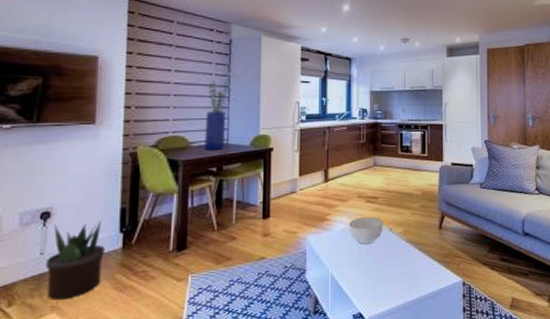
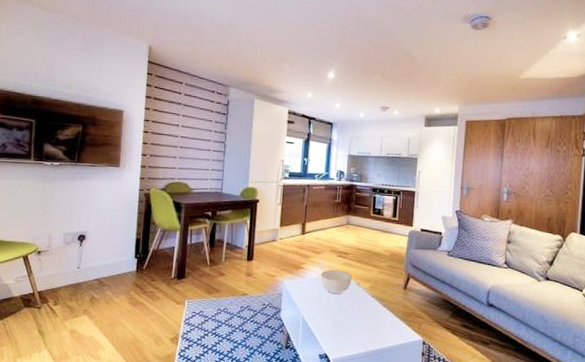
planter: present [46,220,106,300] -> none [81,245,124,306]
vase: present [204,79,229,151] -> none [202,135,225,198]

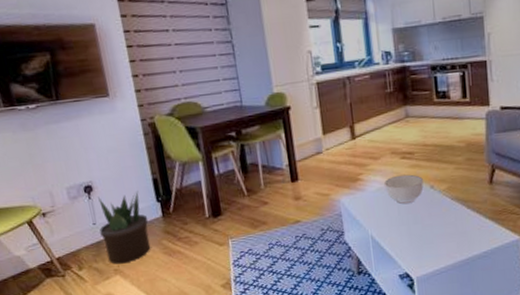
planter: none [81,245,124,306] -> present [98,191,151,264]

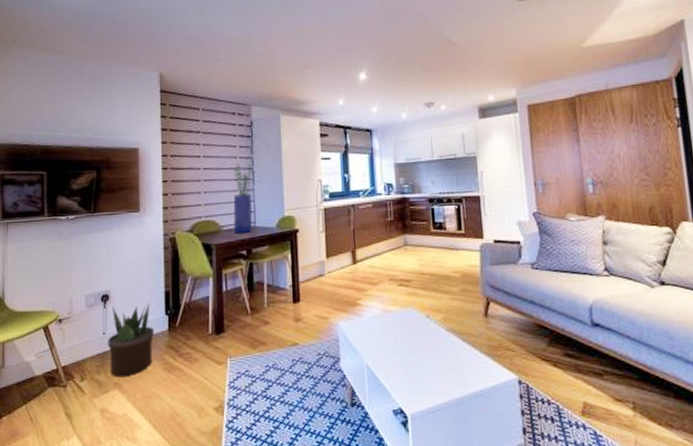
vase: none [210,34,239,115] -> present [233,161,252,234]
bowl: present [384,174,424,204] -> none [382,302,420,333]

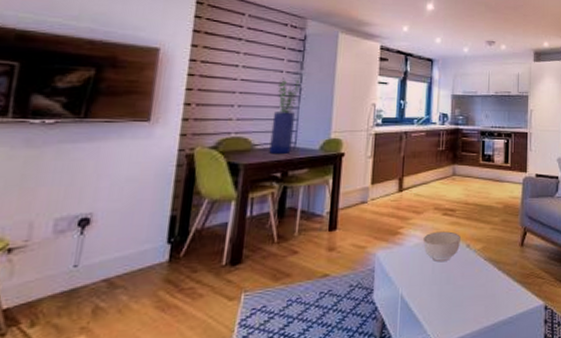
planter: present [108,303,155,377] -> none [77,229,150,320]
bowl: none [382,302,420,333] -> present [423,231,461,262]

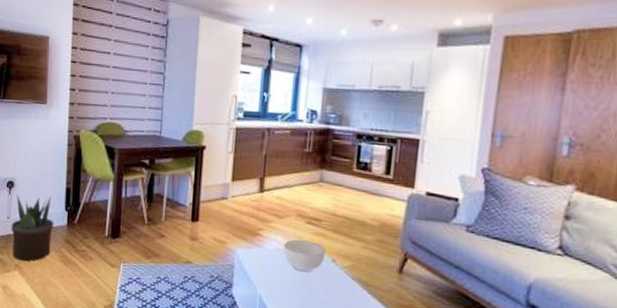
planter: none [77,229,150,320] -> present [11,193,54,261]
vase: present [269,77,300,155] -> none [138,64,164,143]

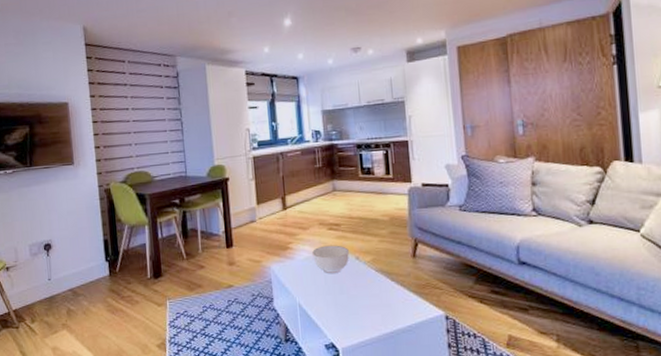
planter: present [11,193,54,261] -> none [53,250,97,319]

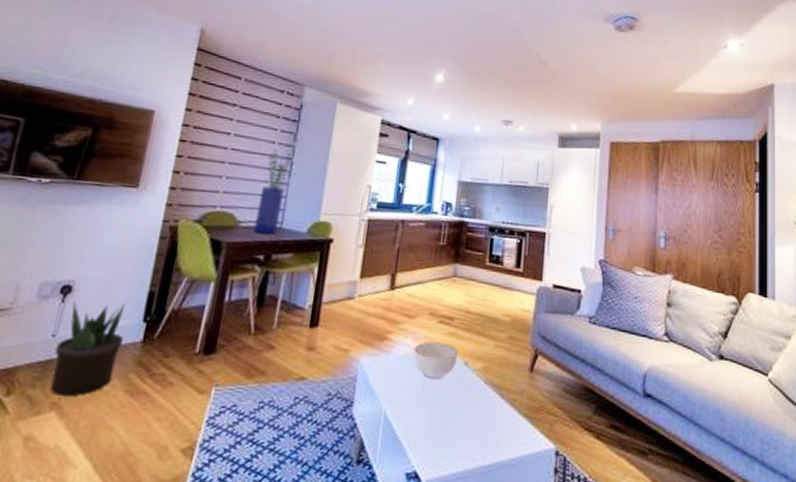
planter: none [53,250,97,319] -> present [50,301,126,397]
vase: none [162,112,184,184] -> present [254,148,292,235]

